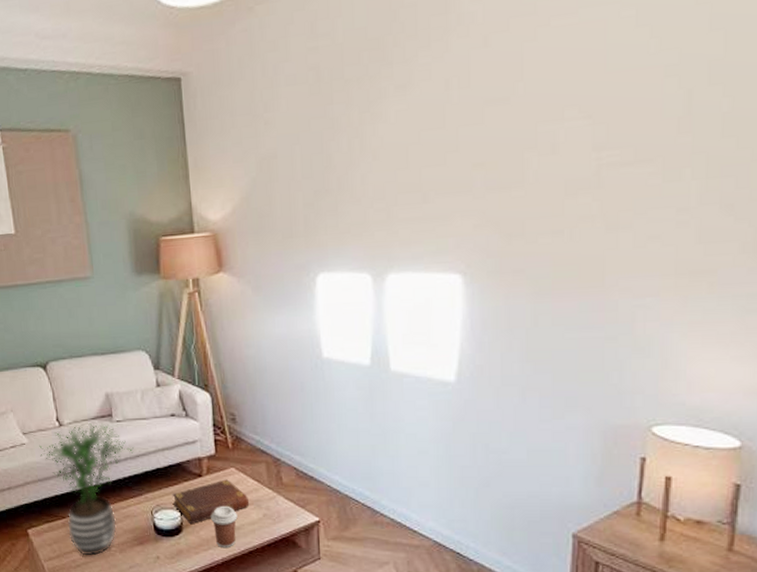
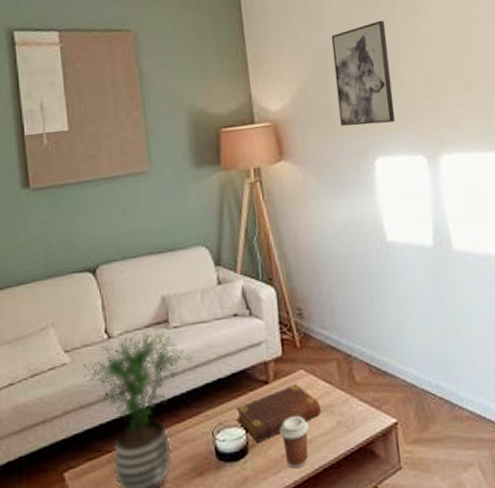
wall art: none [278,121,342,239] -> present [331,20,396,126]

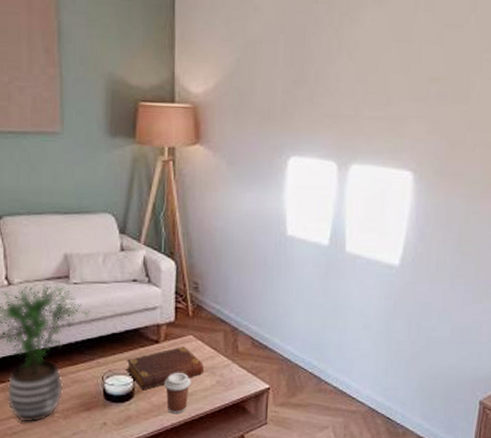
wall art: present [331,20,396,126] -> none [261,19,321,125]

